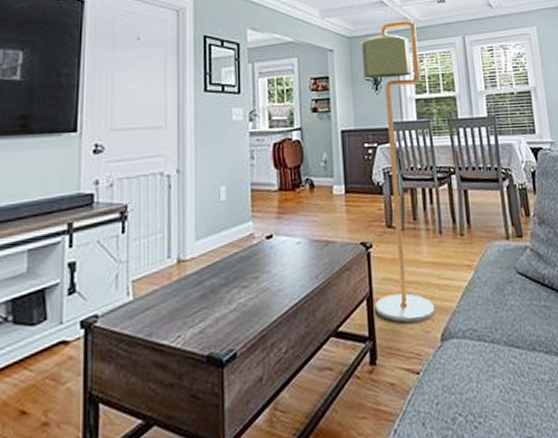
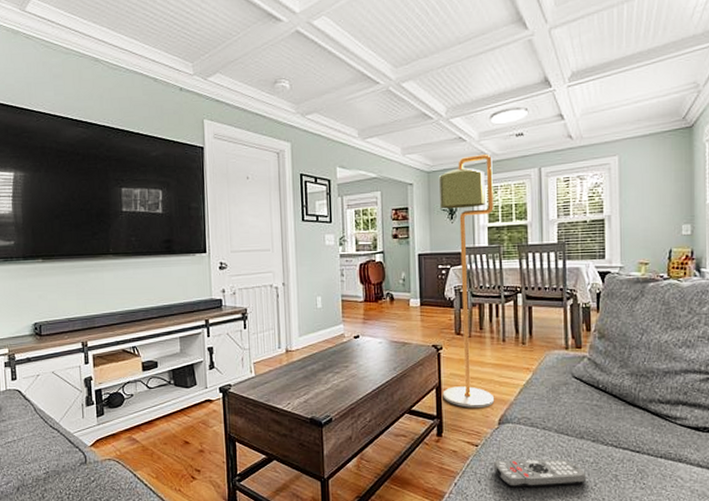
remote control: none [438,380,544,427] -> present [493,458,586,488]

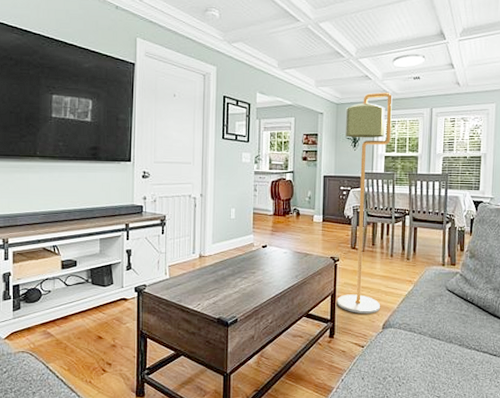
remote control: present [493,458,586,488] -> none [375,359,452,384]

